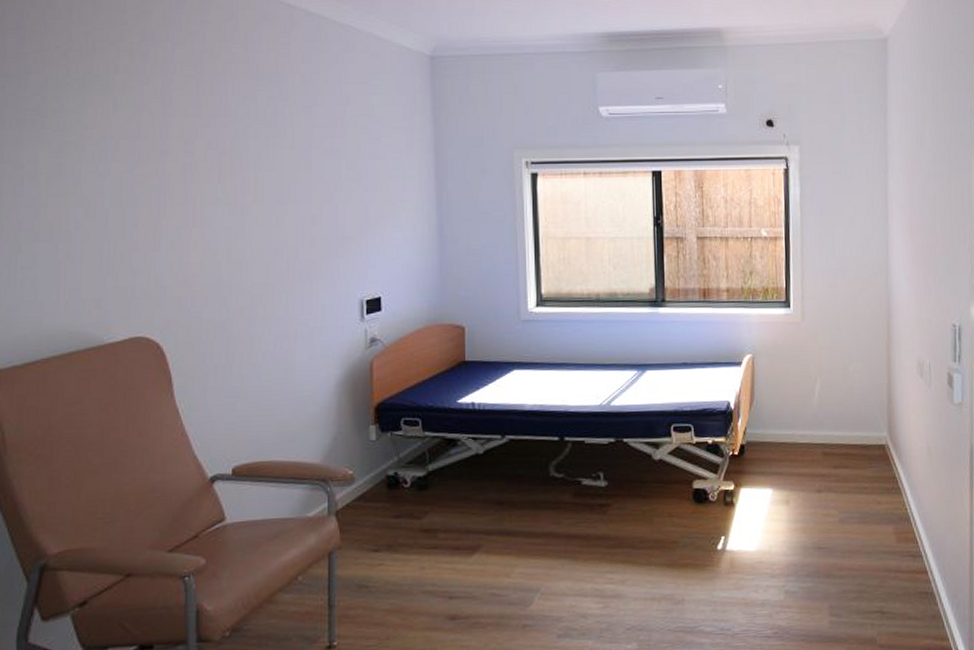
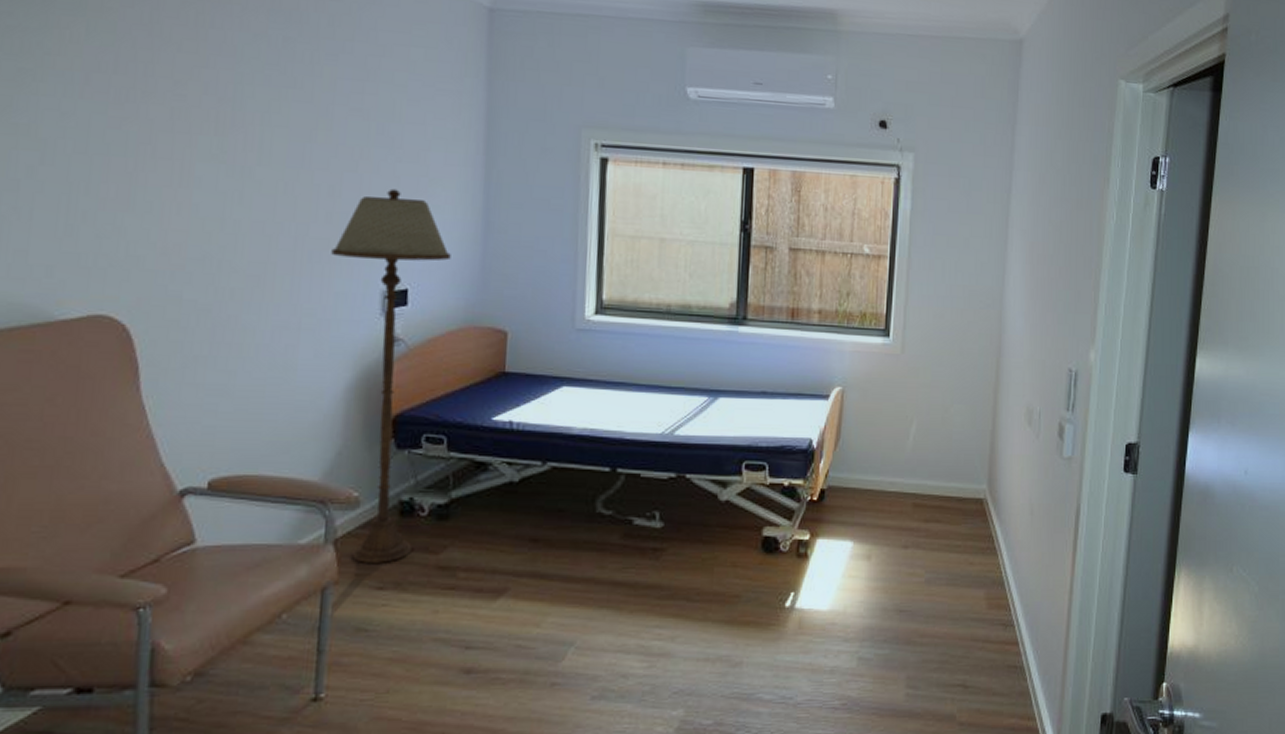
floor lamp: none [317,214,414,530] -> present [331,188,451,563]

